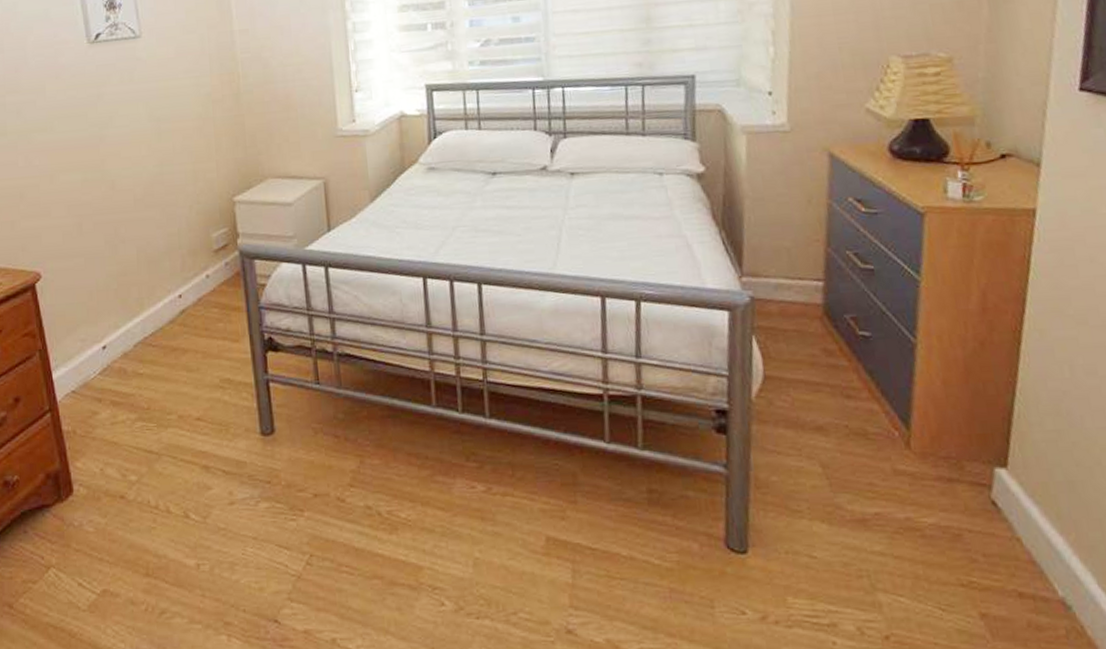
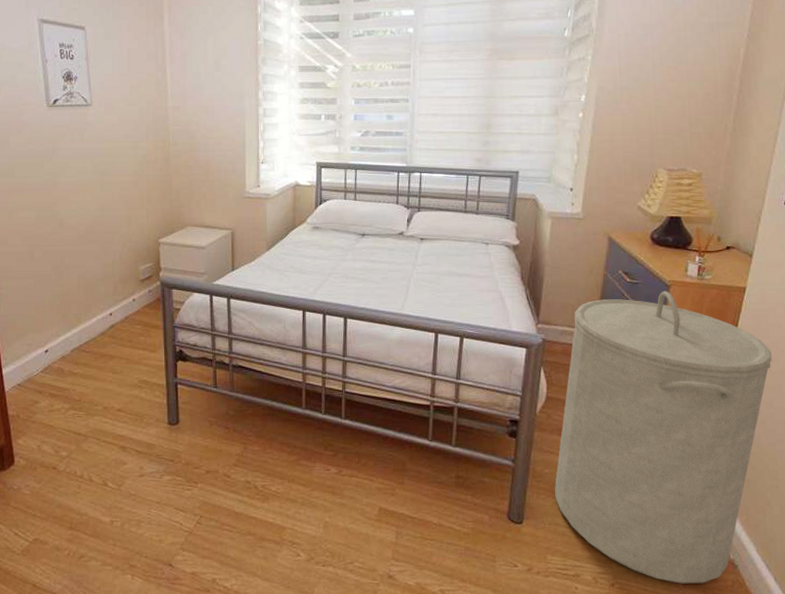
laundry hamper: none [787,221,1088,634] -> present [555,291,772,584]

